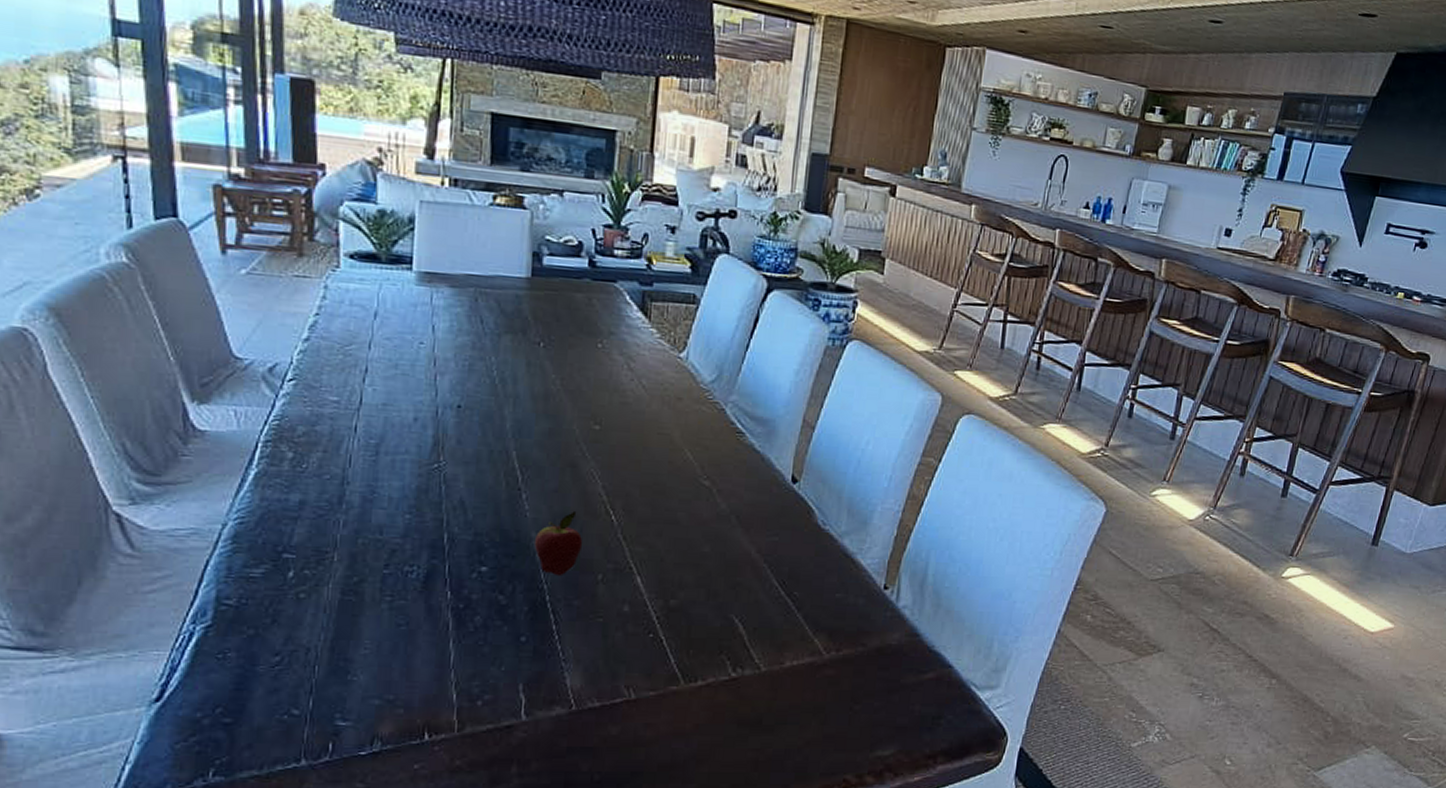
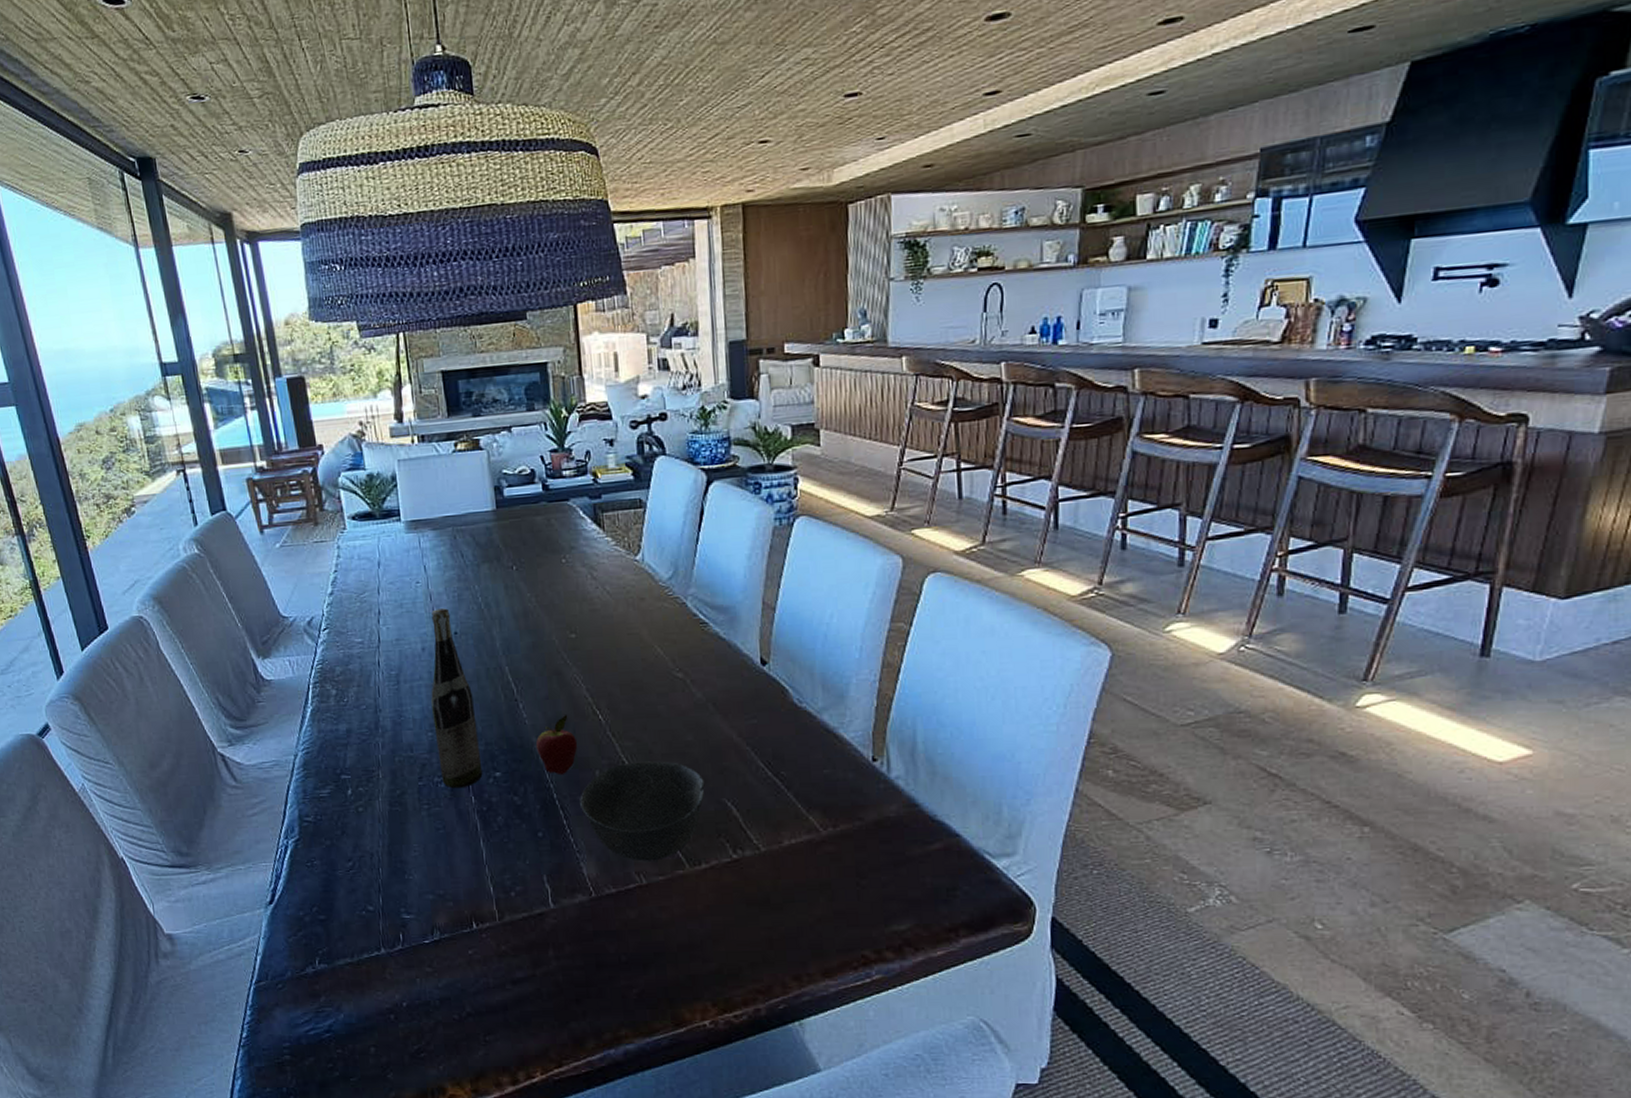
wine bottle: none [413,376,468,581] -> present [431,608,483,789]
bowl: none [575,569,715,675] -> present [580,761,705,862]

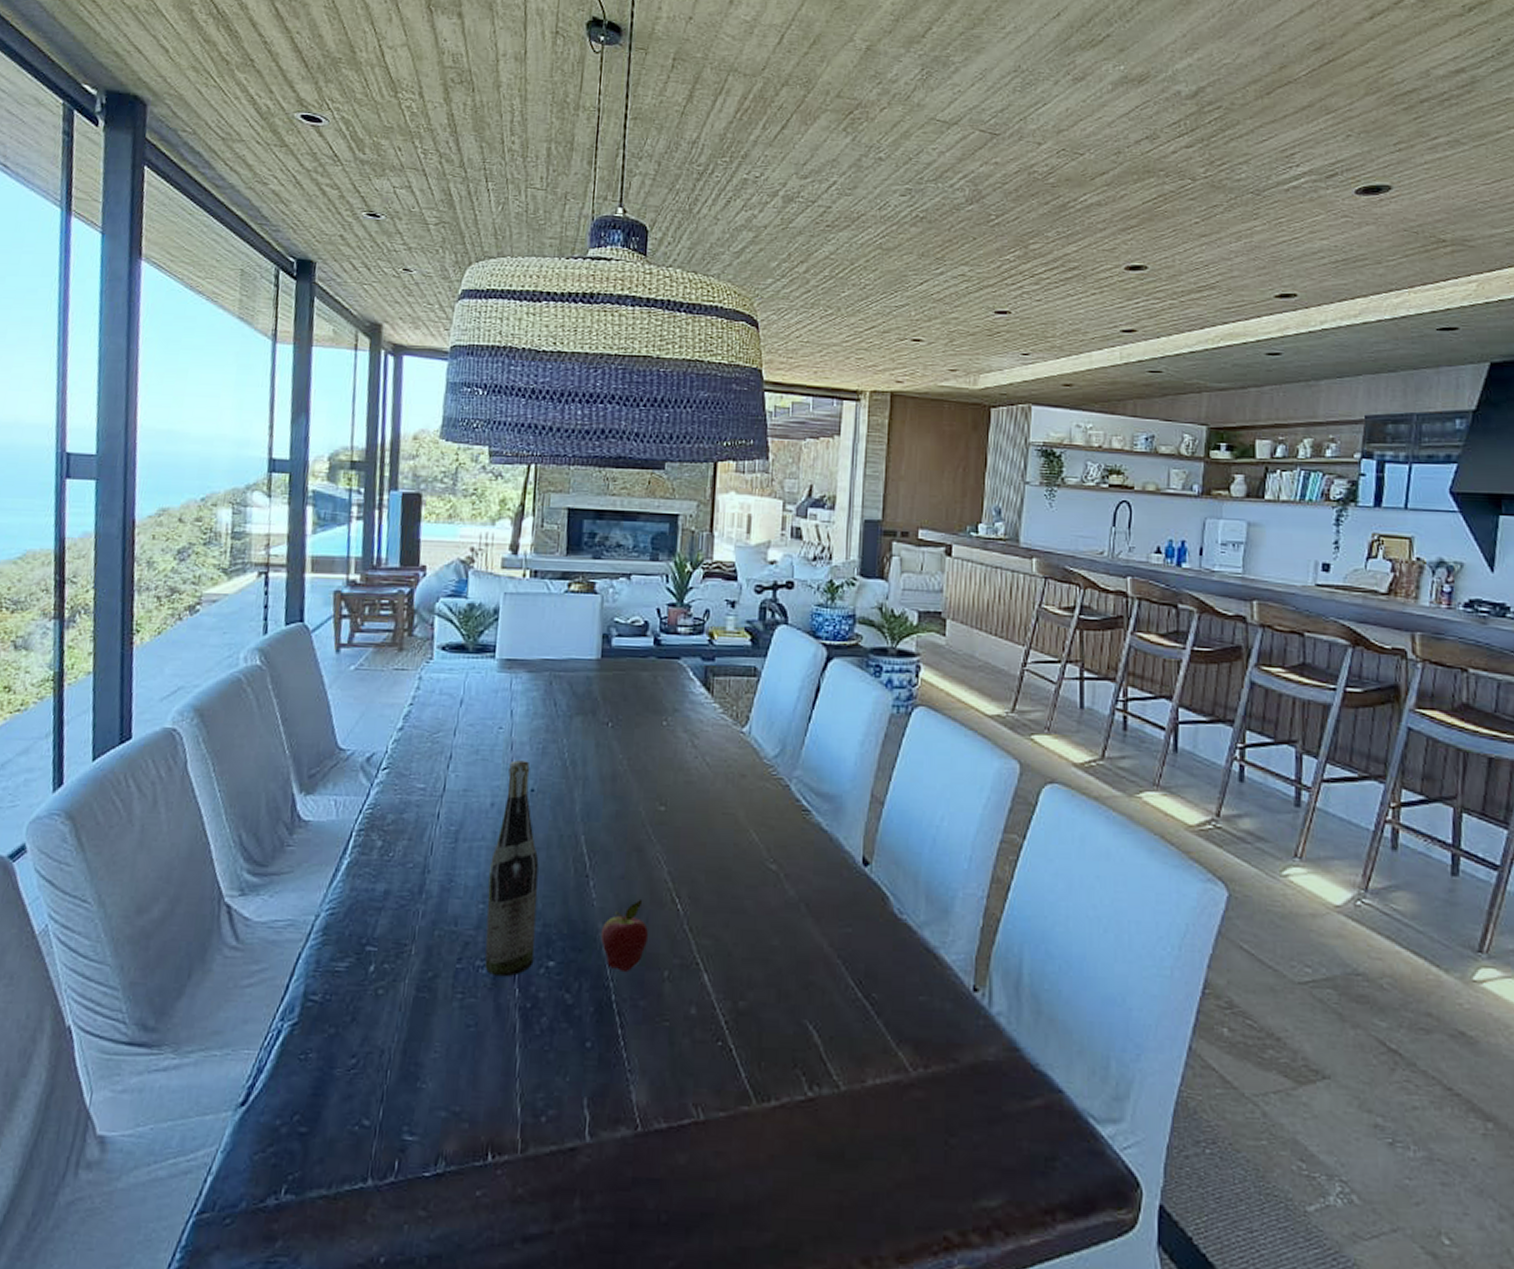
bowl: present [580,761,705,862] -> none [640,964,786,1092]

